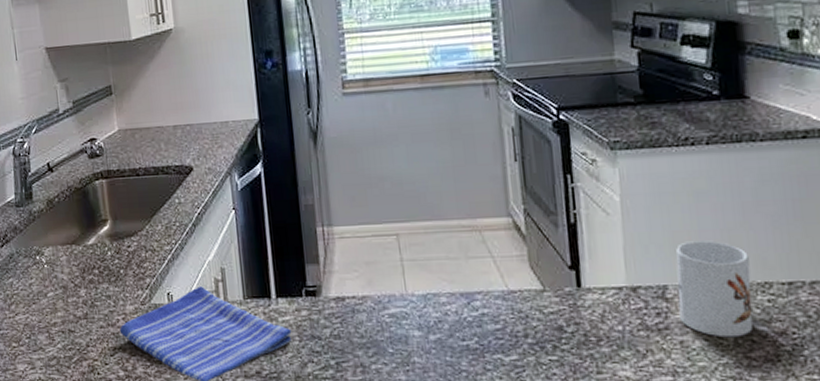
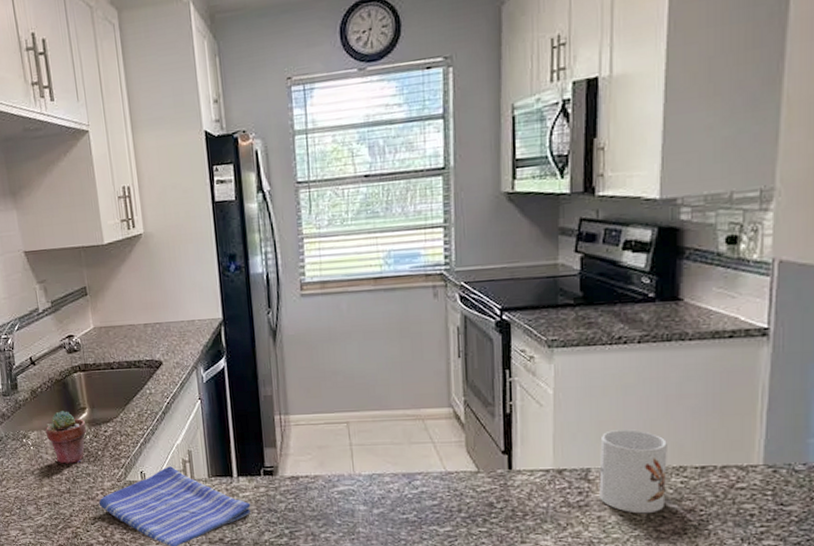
potted succulent: none [61,223,108,285] -> present [45,411,87,464]

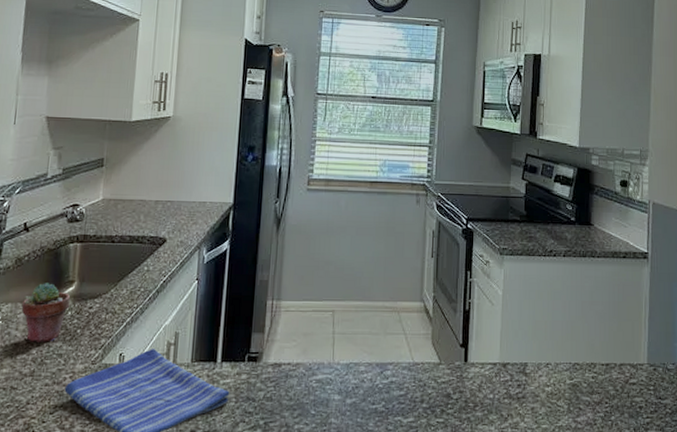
mug: present [599,429,667,514] -> none [533,329,583,406]

